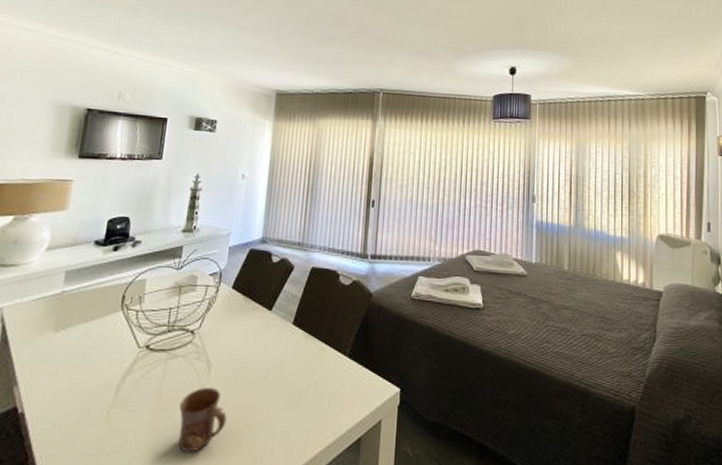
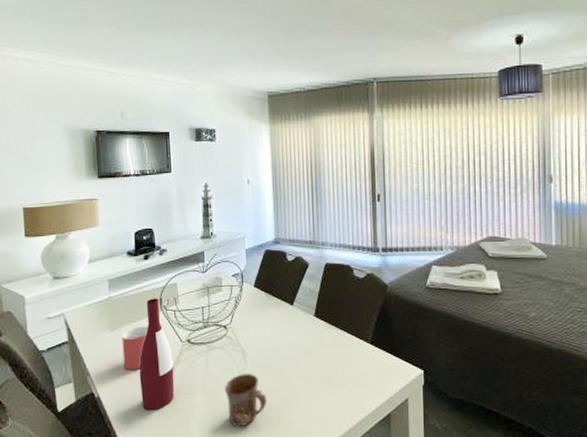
mug: none [62,327,103,381] -> present [122,326,149,371]
wine bottle: none [75,295,125,431] -> present [139,298,175,411]

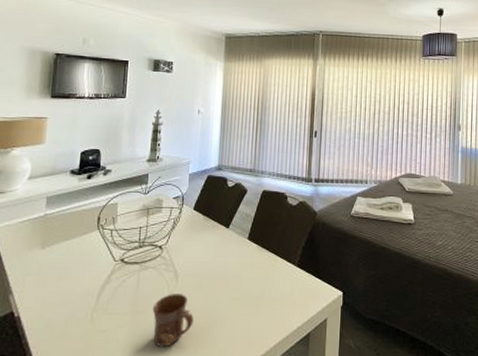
mug: present [122,326,149,371] -> none [50,245,83,289]
wine bottle: present [139,298,175,411] -> none [64,217,104,331]

